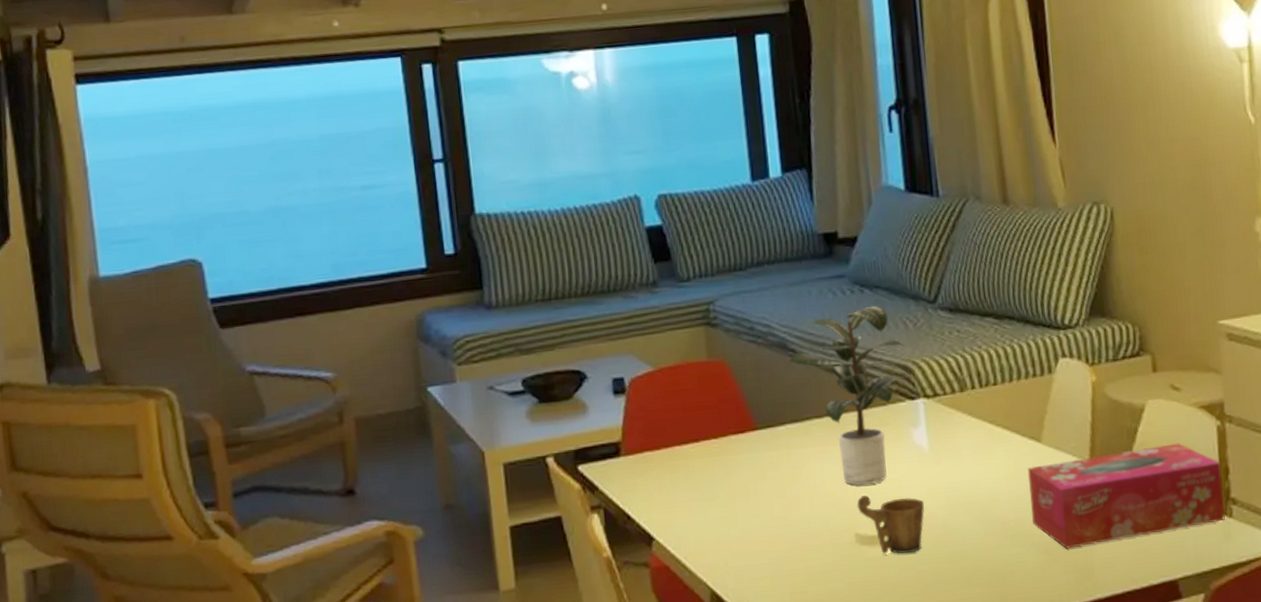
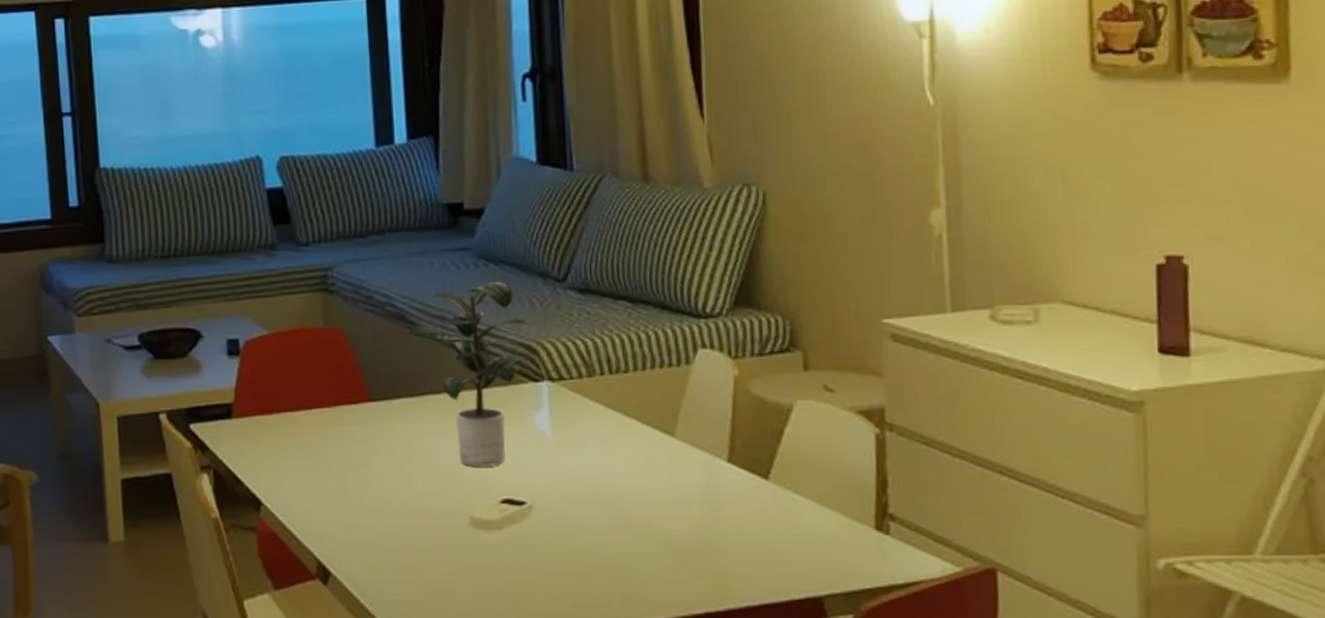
mug: present [857,495,925,555] -> none [472,478,545,542]
tissue box: present [1027,443,1225,549] -> none [658,449,881,552]

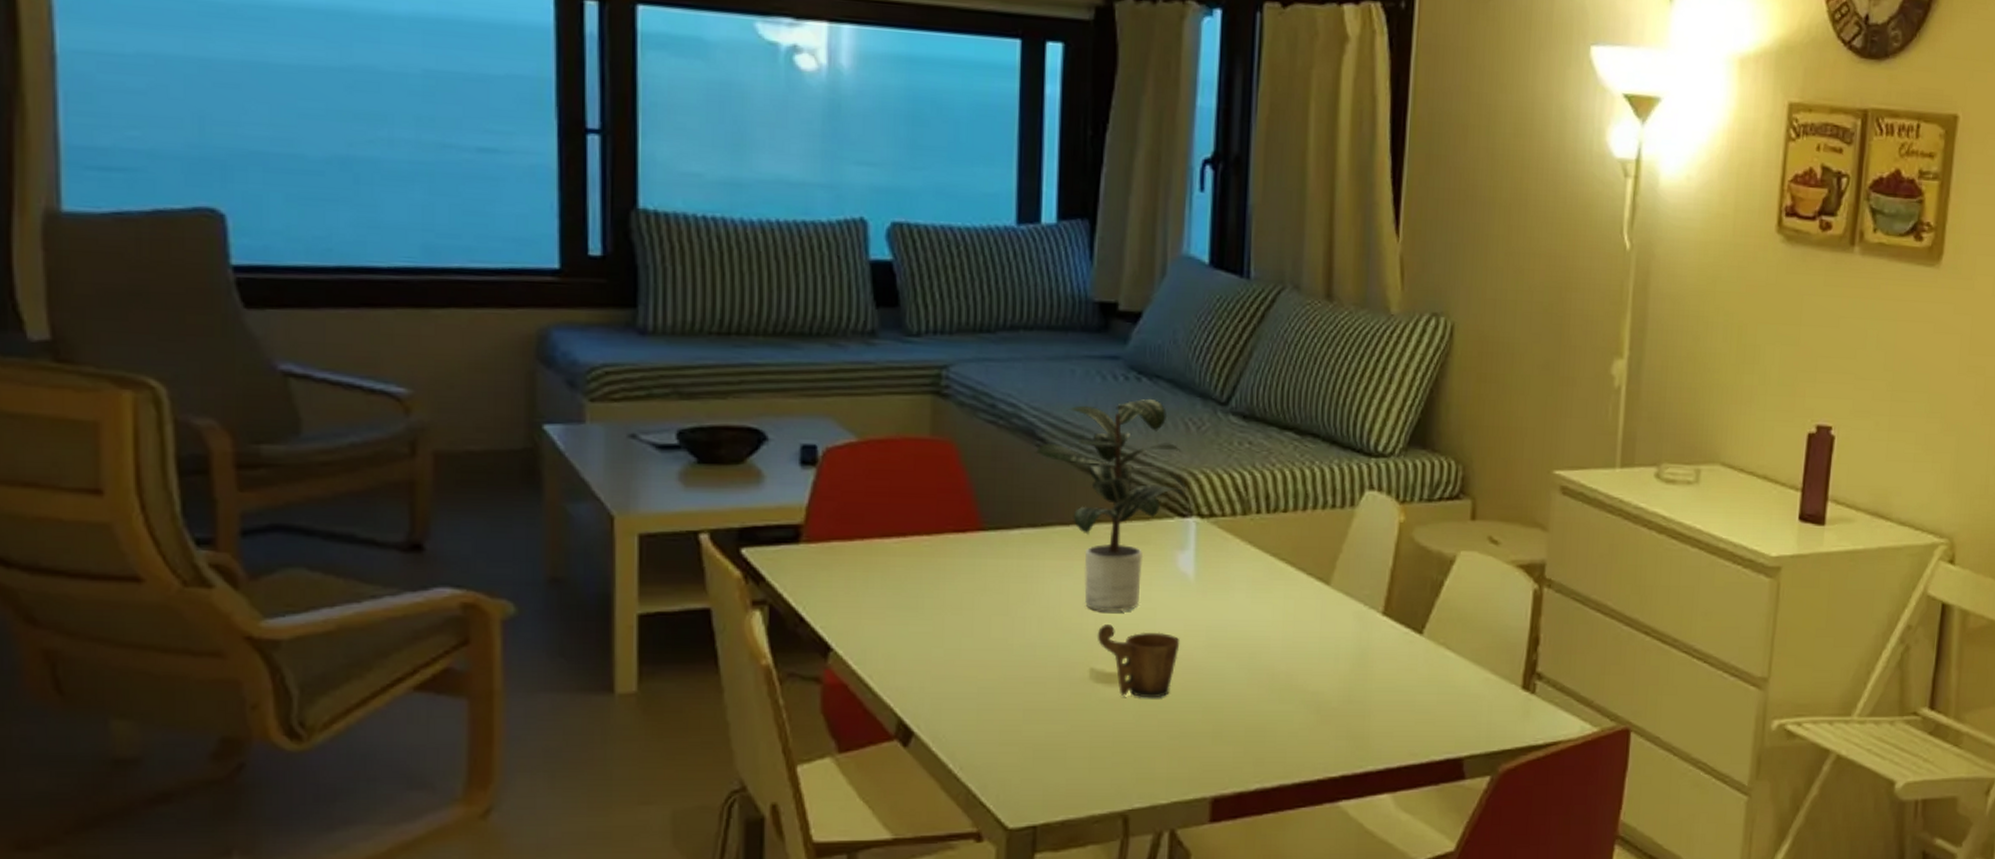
mug: none [472,478,545,542] -> present [1097,624,1180,698]

